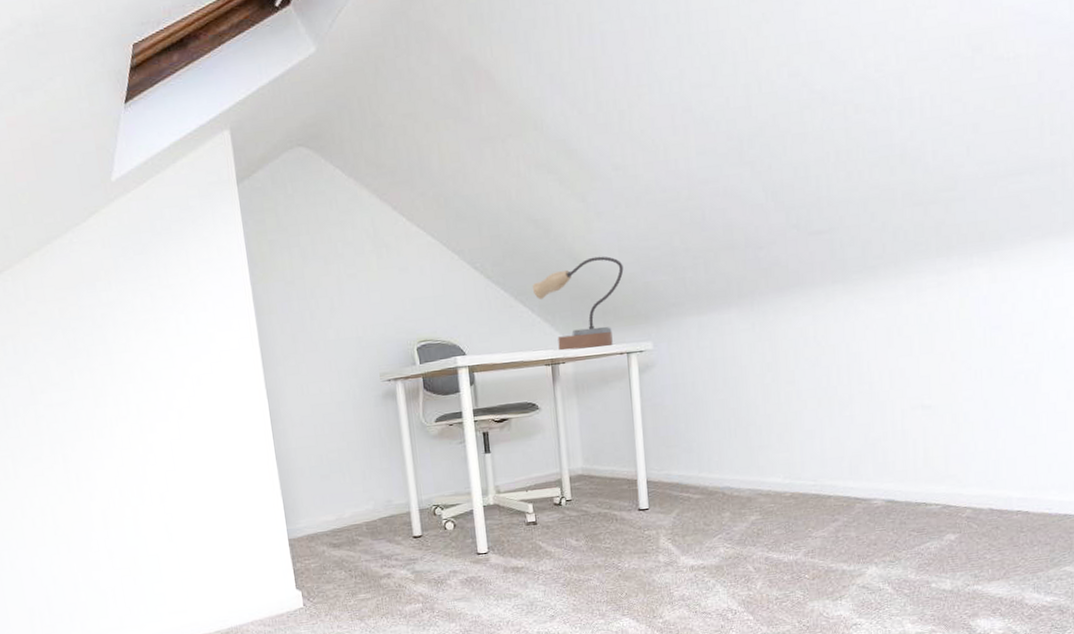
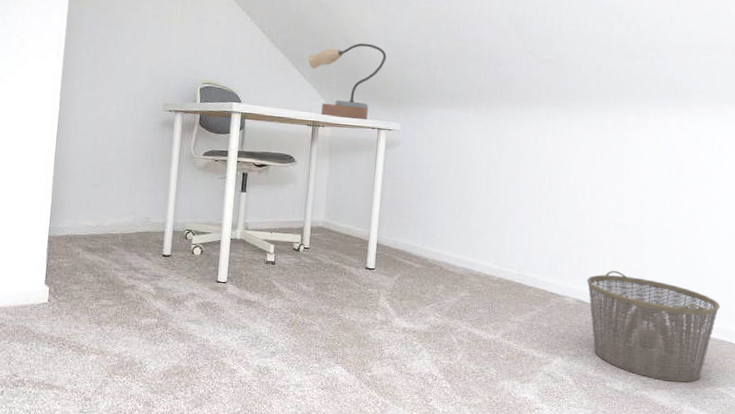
basket: none [896,459,1059,571] -> present [587,270,720,383]

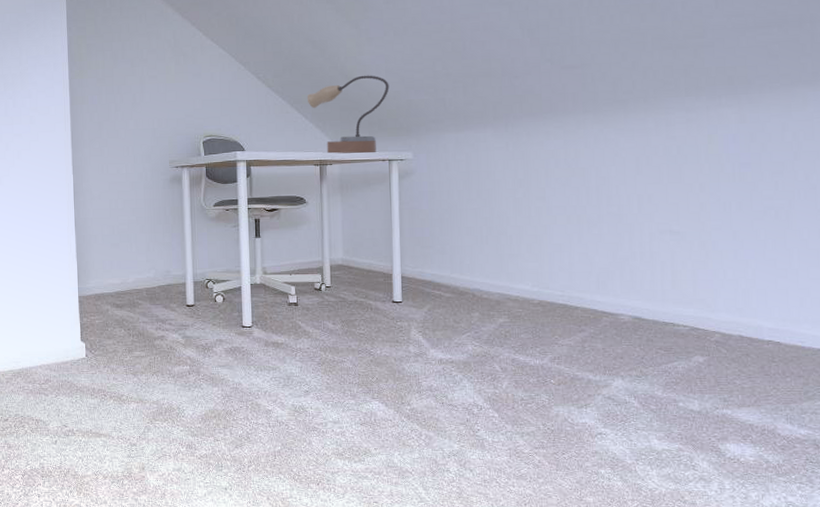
basket: present [587,270,720,383] -> none [643,282,812,398]

